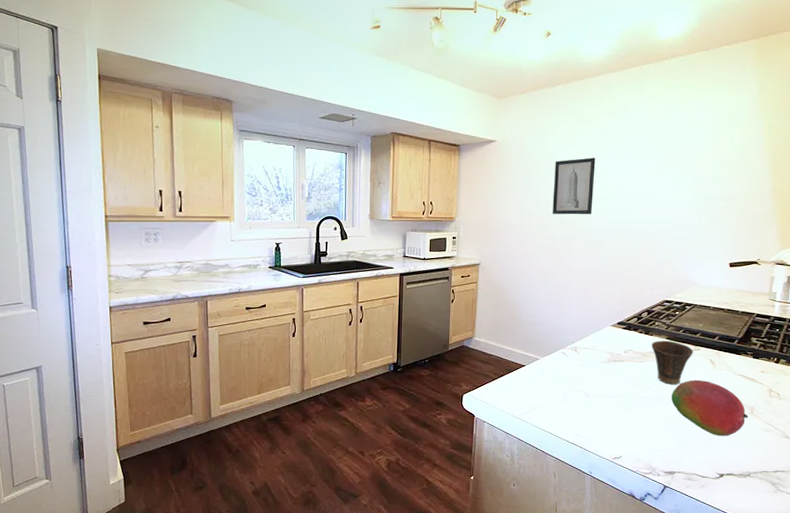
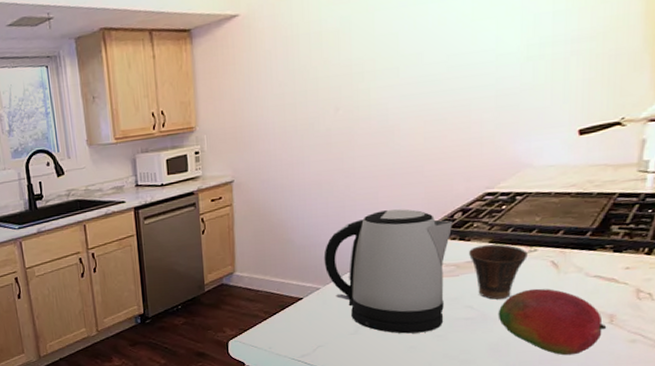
kettle: none [543,303,641,405] -> present [324,209,453,334]
wall art: present [552,157,596,215] -> none [322,14,380,102]

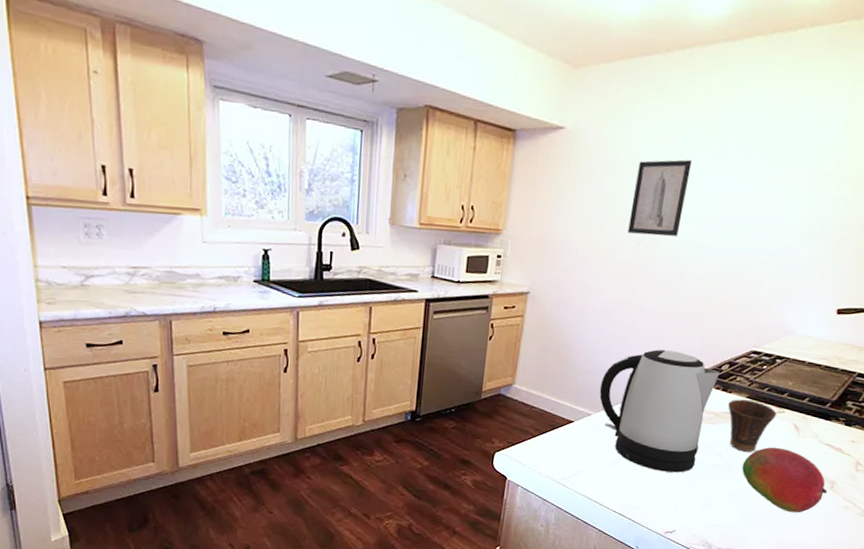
wall art: none [322,14,380,102] -> present [627,159,692,236]

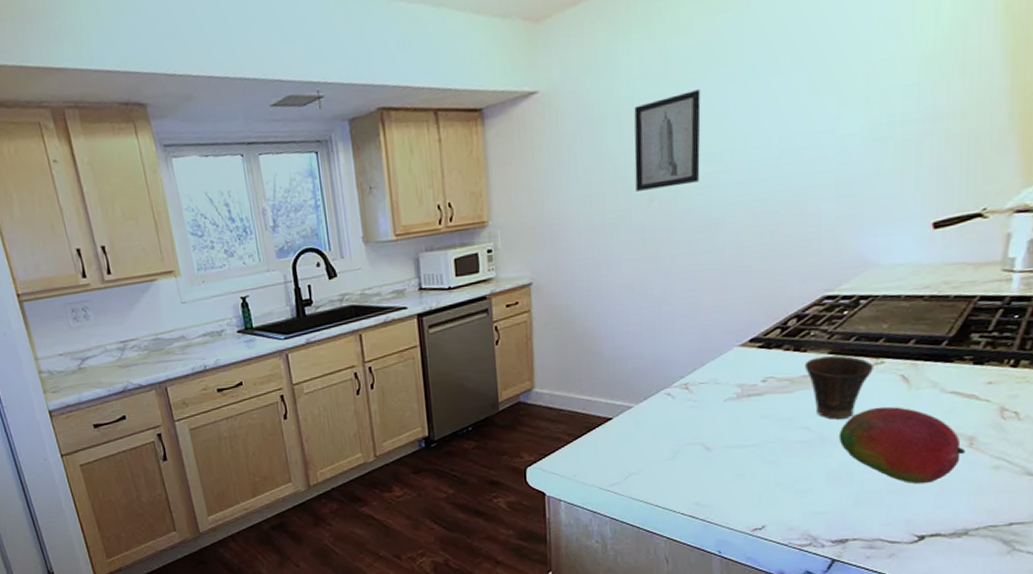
kettle: present [599,349,720,473] -> none [636,315,787,460]

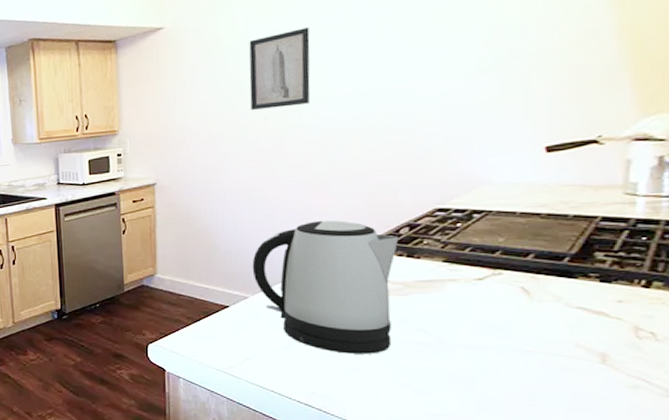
kettle: none [636,315,787,460] -> present [252,220,399,354]
cup: present [805,355,873,419] -> none [419,264,491,325]
fruit: present [838,406,966,485] -> none [457,316,599,397]

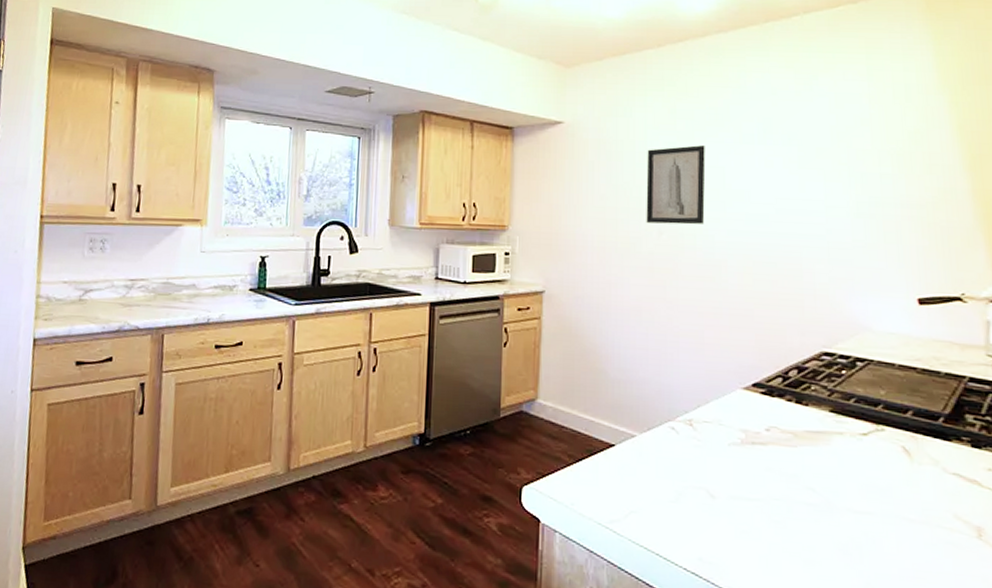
kettle: present [252,220,399,354] -> none [641,353,788,514]

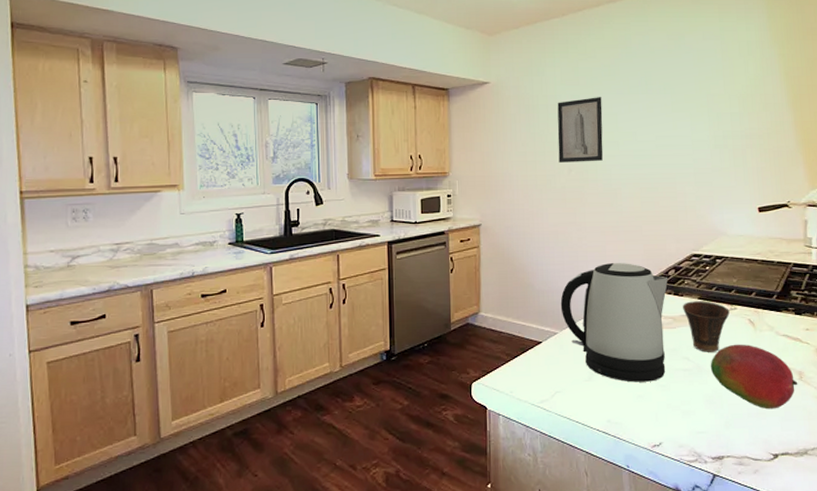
kettle: none [641,353,788,514] -> present [560,263,668,382]
cup: none [808,413,875,485] -> present [683,301,730,352]
fruit: none [845,477,976,575] -> present [710,344,798,410]

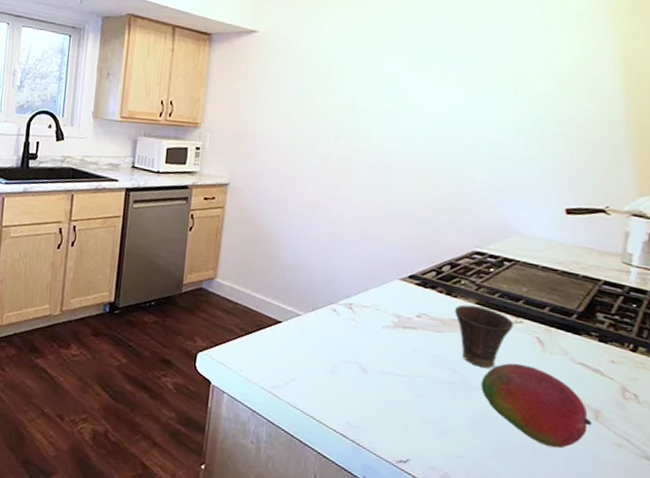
wall art: present [557,97,603,163] -> none [326,59,386,131]
kettle: present [560,263,668,382] -> none [308,246,441,389]

